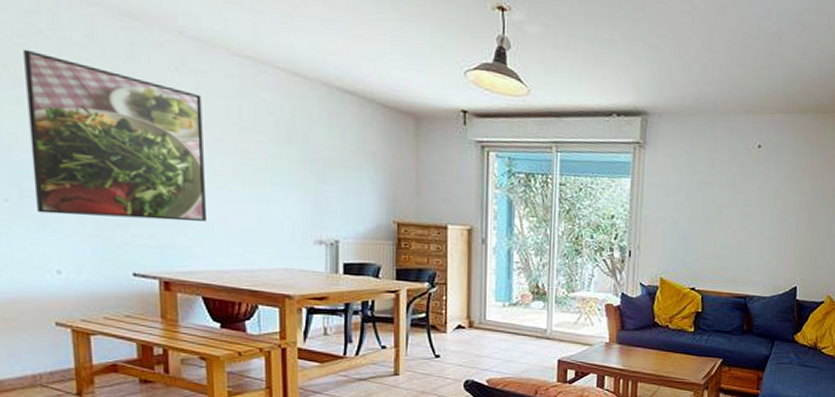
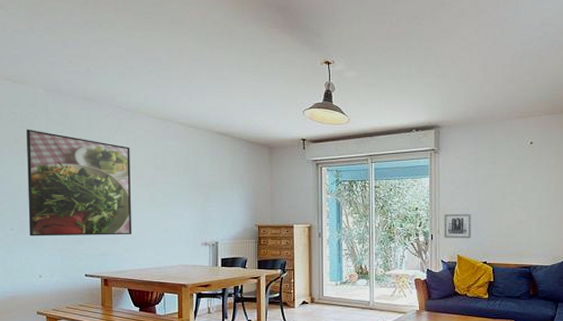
wall art: none [645,225,680,258] -> present [444,213,471,238]

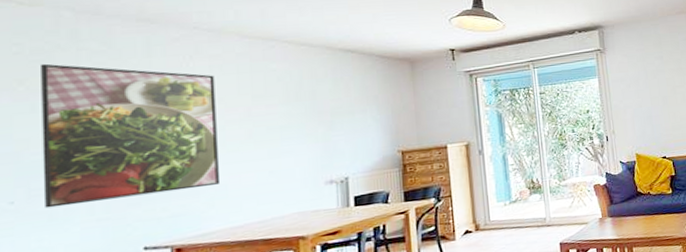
wall art: present [444,213,471,238] -> none [617,109,647,138]

